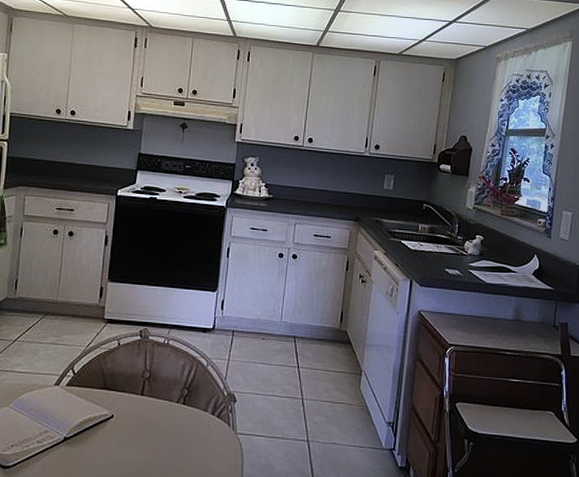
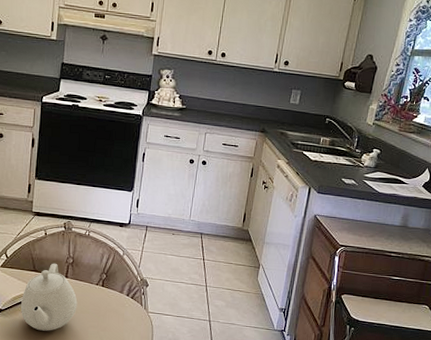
teapot: none [89,378,155,462] -> present [21,263,78,331]

